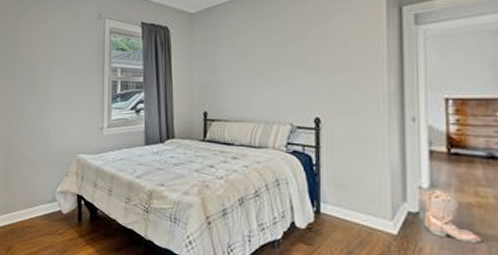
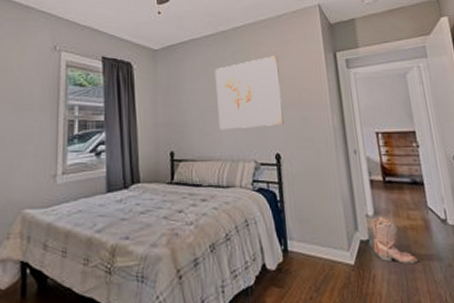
wall art: none [252,14,327,92] -> present [214,56,284,130]

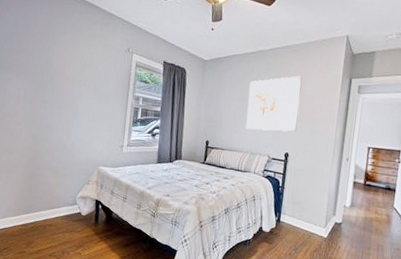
boots: present [371,217,418,264] -> none [343,208,375,244]

